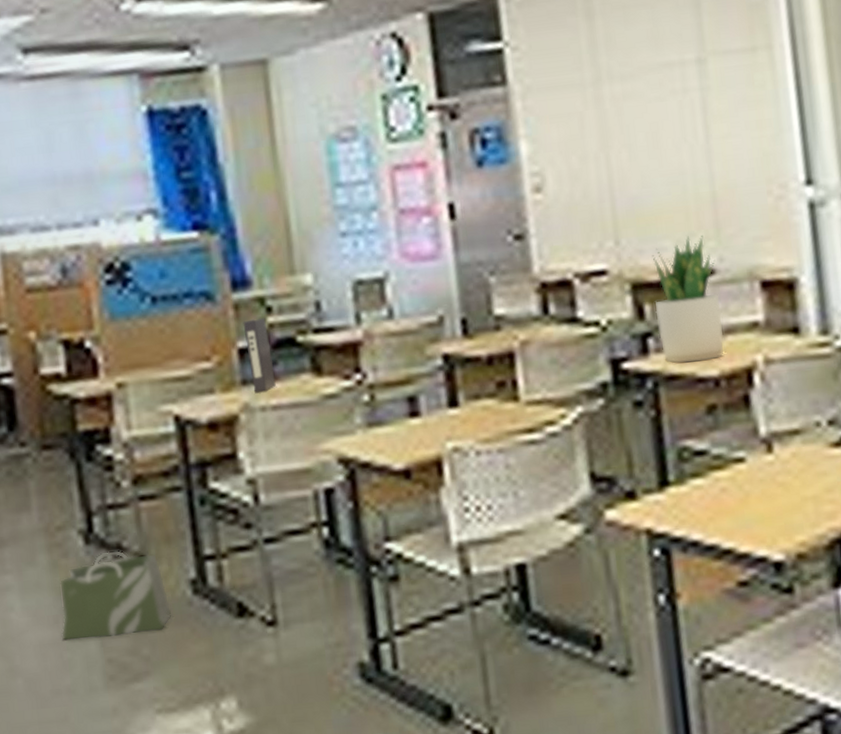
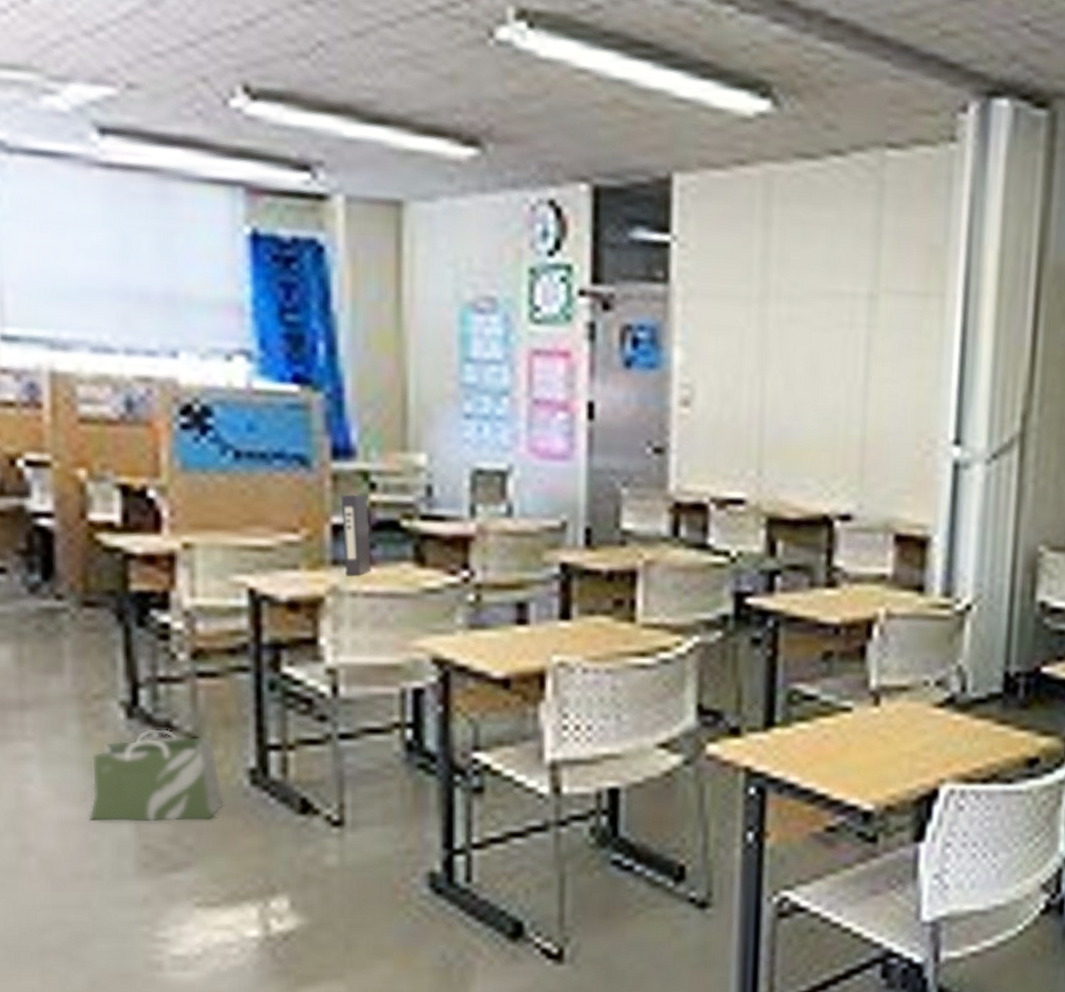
planter: present [652,236,724,364] -> none [787,477,855,607]

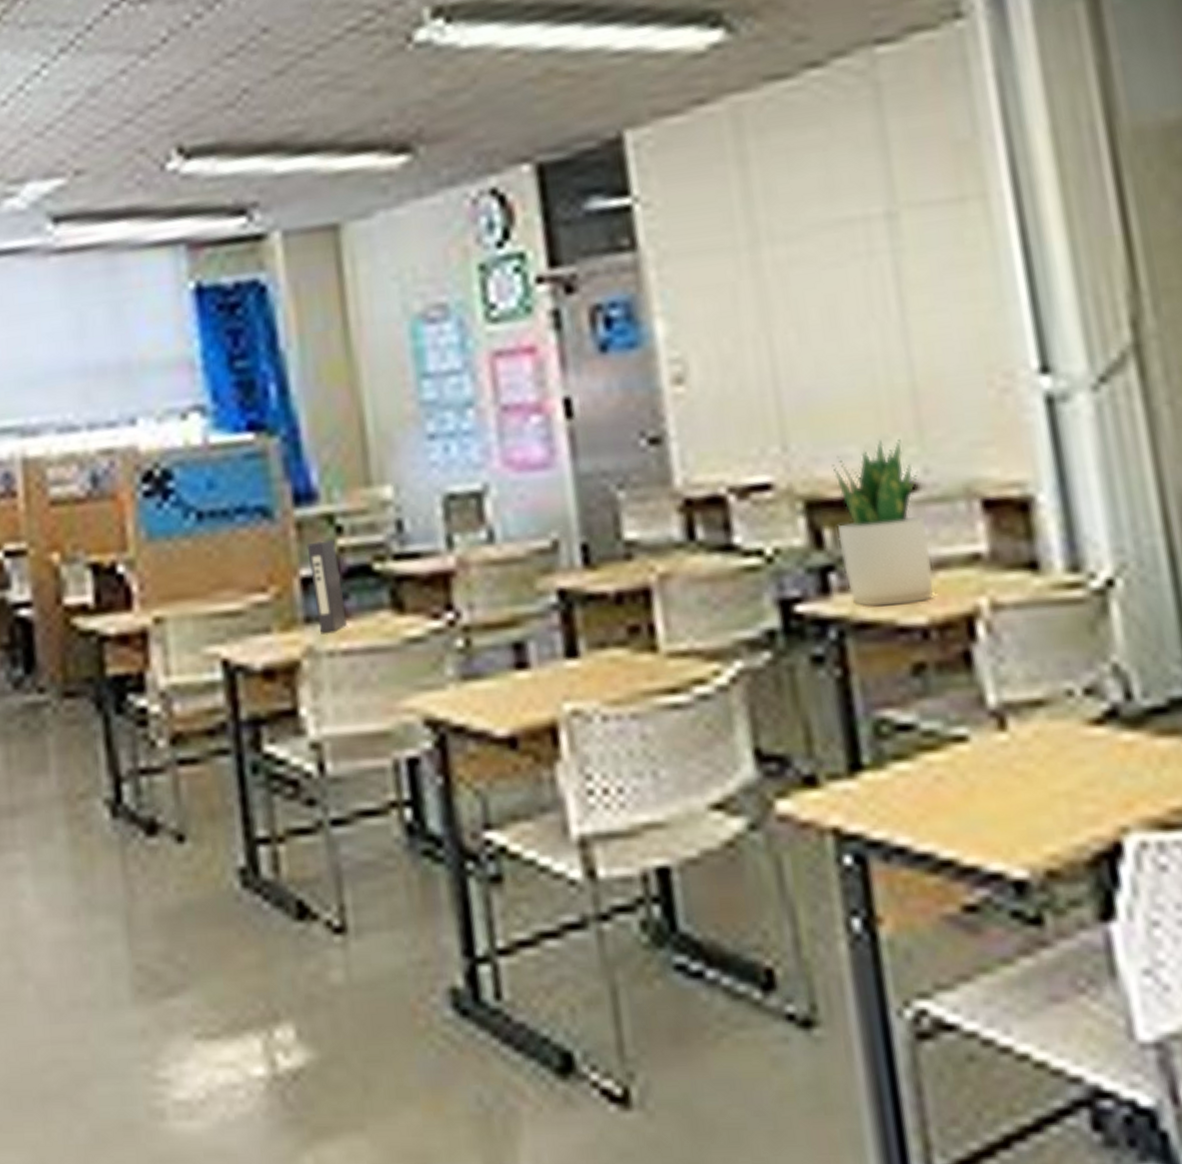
grocery bag: present [88,728,224,822] -> none [80,826,216,940]
planter: none [787,477,855,607] -> present [831,439,933,608]

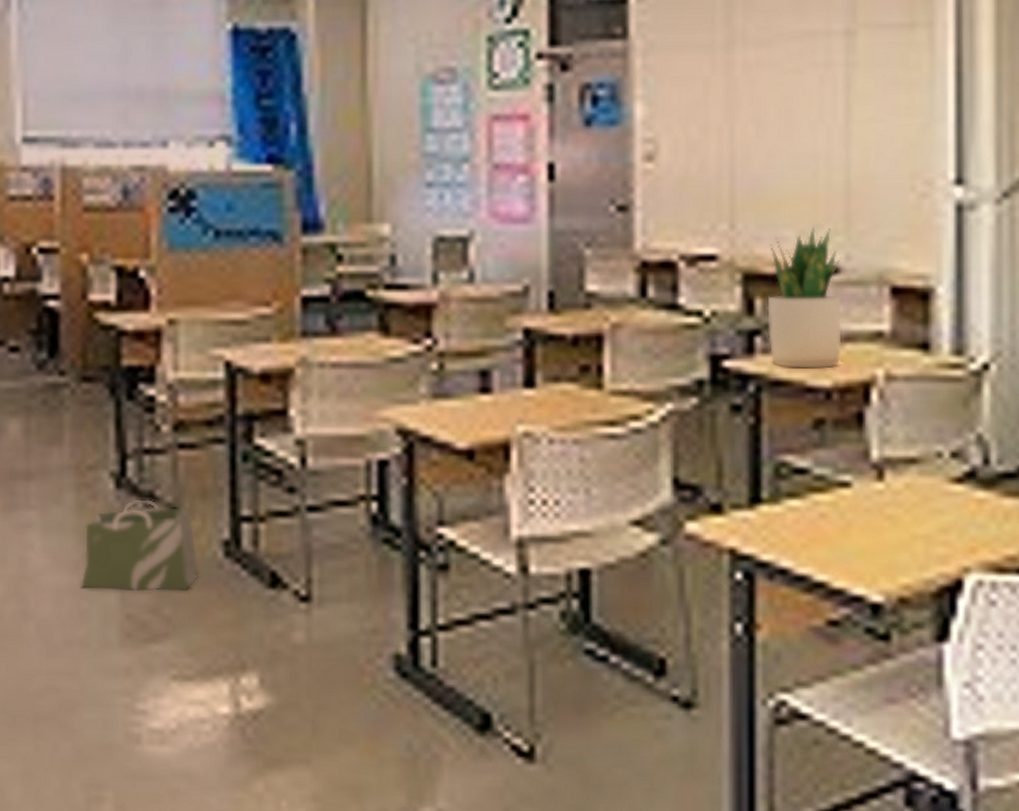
grocery bag: none [80,826,216,940] -> present [80,498,200,592]
binder: present [307,539,347,635] -> none [310,265,338,349]

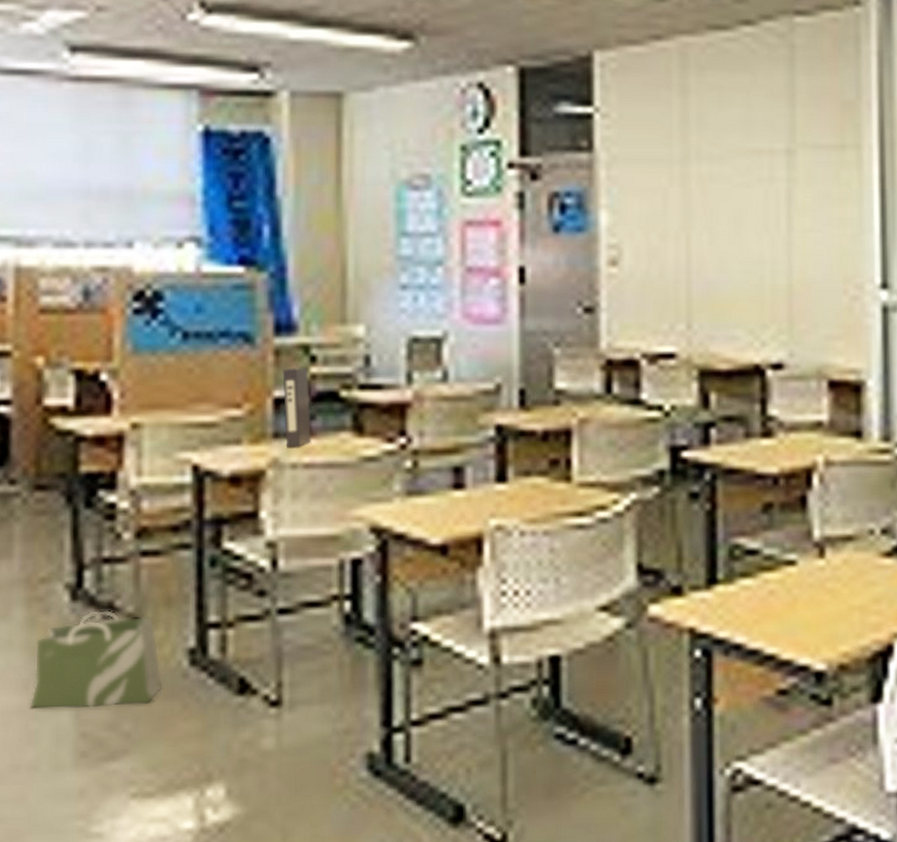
binder: none [310,265,338,349] -> present [282,366,311,450]
planter: present [767,227,842,369] -> none [721,327,787,457]

